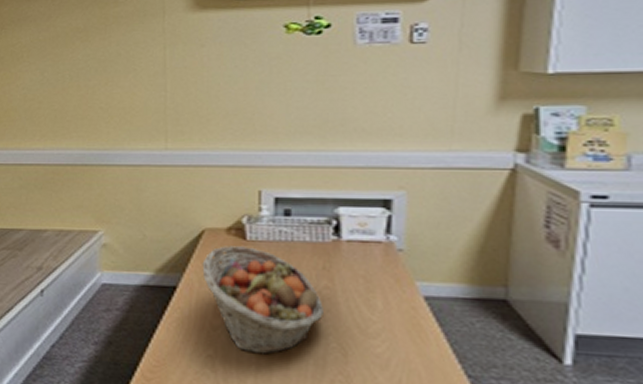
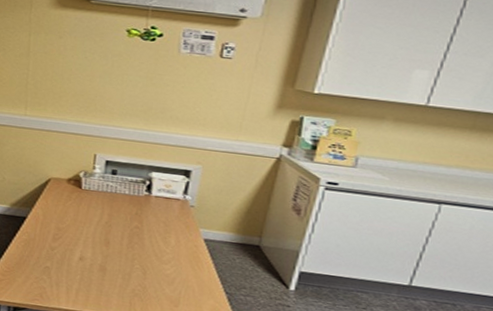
fruit basket: present [202,246,323,355] -> none [46,191,133,269]

